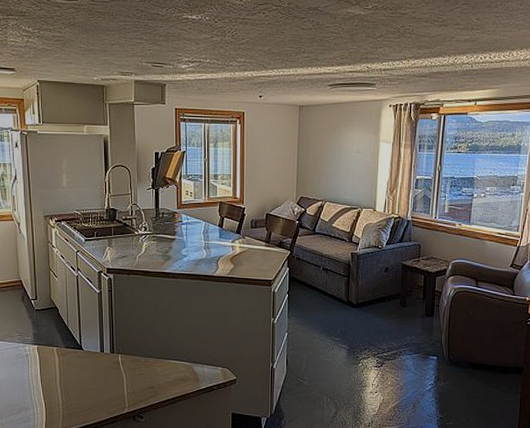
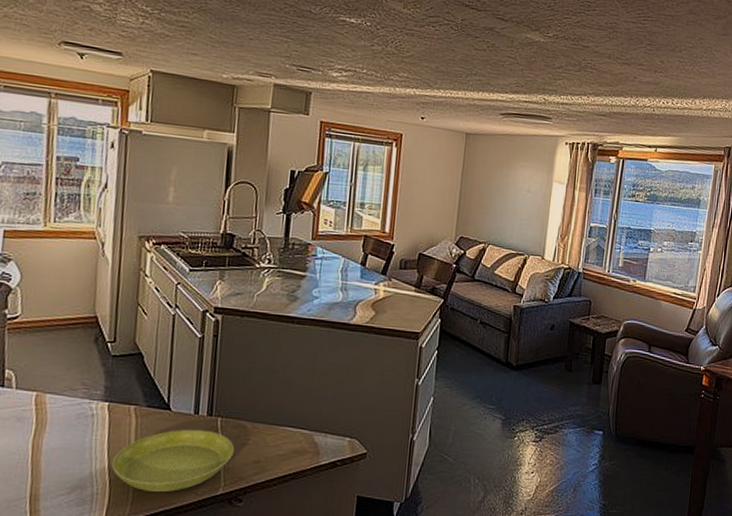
saucer: none [44,364,134,412] -> present [111,429,235,493]

